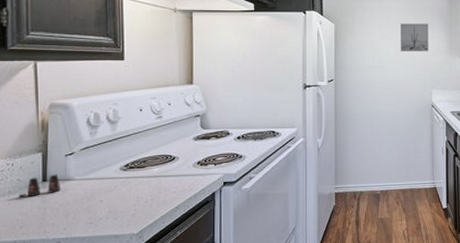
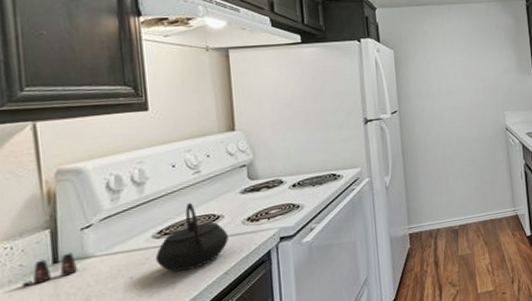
kettle: none [121,142,181,201] -> present [155,202,229,272]
wall art: present [399,23,429,52] -> none [464,42,498,74]

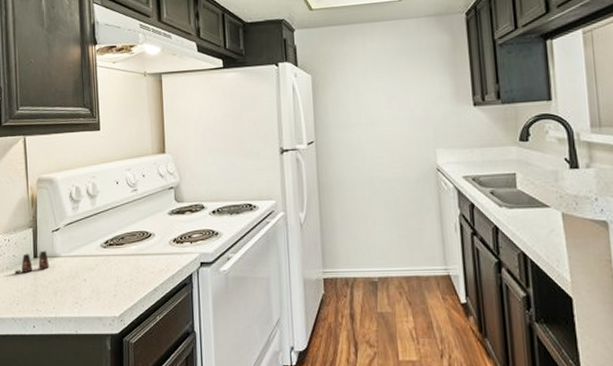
kettle: present [155,202,229,272] -> none [102,218,158,281]

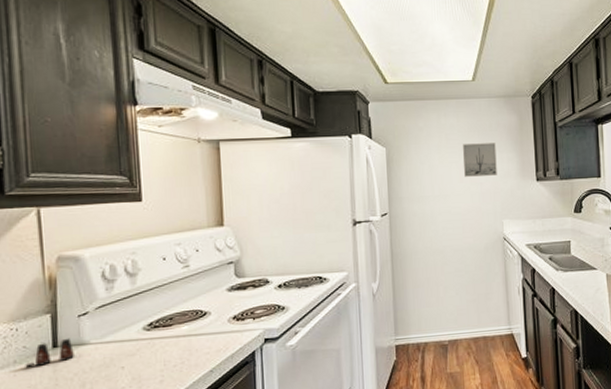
wall art: none [389,65,429,103] -> present [462,143,497,177]

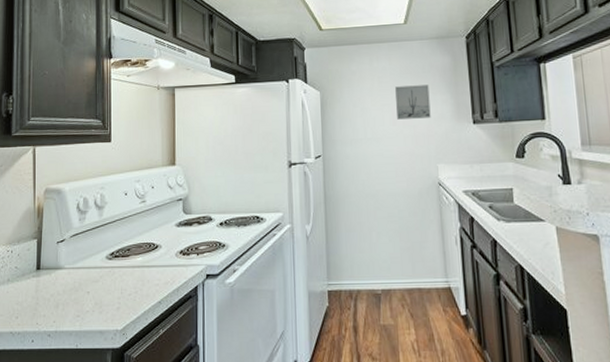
salt shaker: present [25,338,74,368] -> none [15,262,52,287]

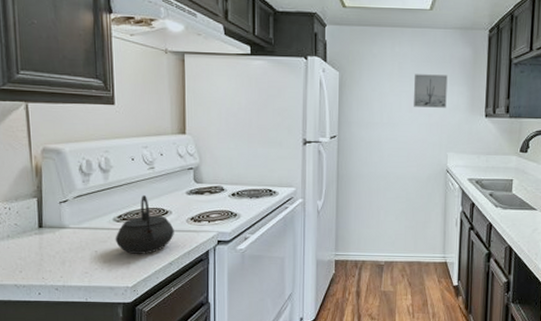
kettle: none [107,229,164,293] -> present [115,194,174,254]

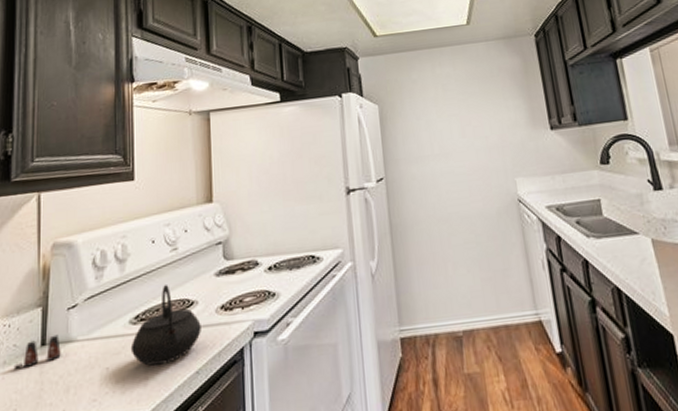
salt shaker: none [16,221,56,243] -> present [13,334,61,370]
wall art: present [413,74,448,108] -> none [461,90,504,131]

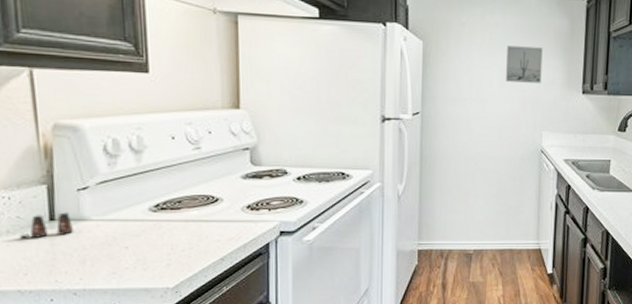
kettle: present [130,284,201,366] -> none [151,179,226,249]
wall art: none [461,90,504,131] -> present [505,45,543,83]

